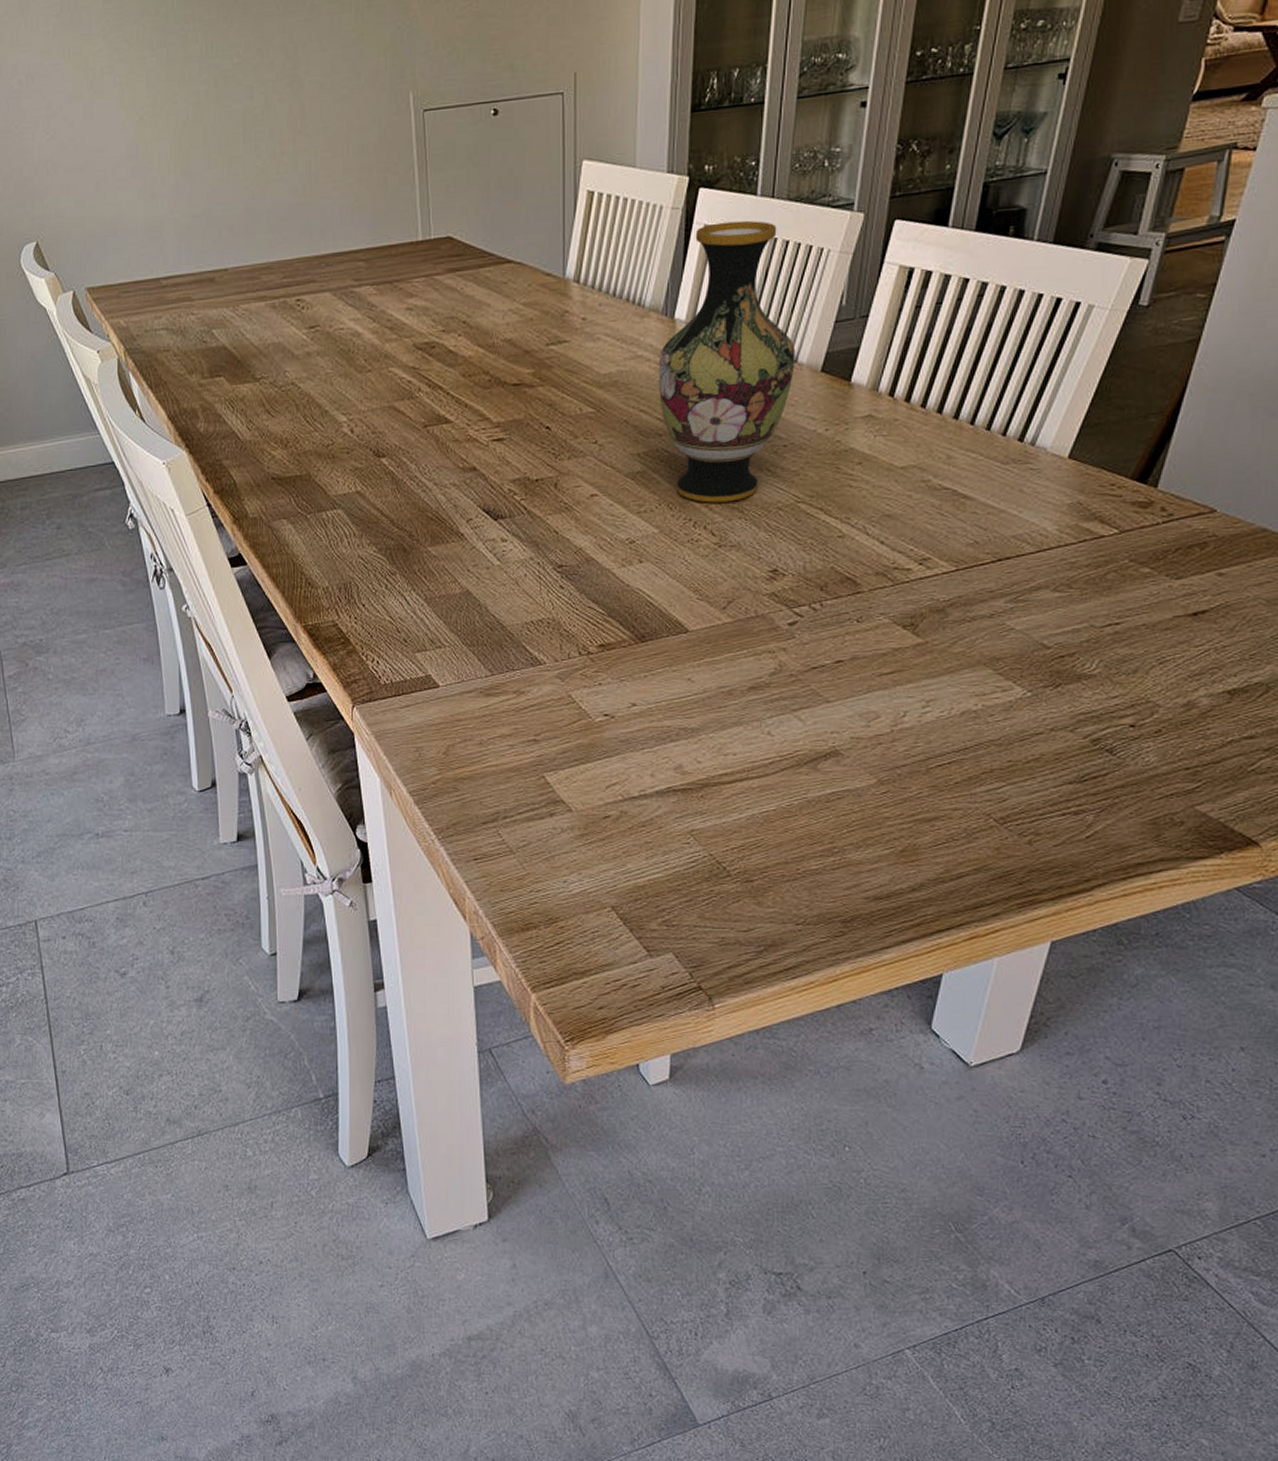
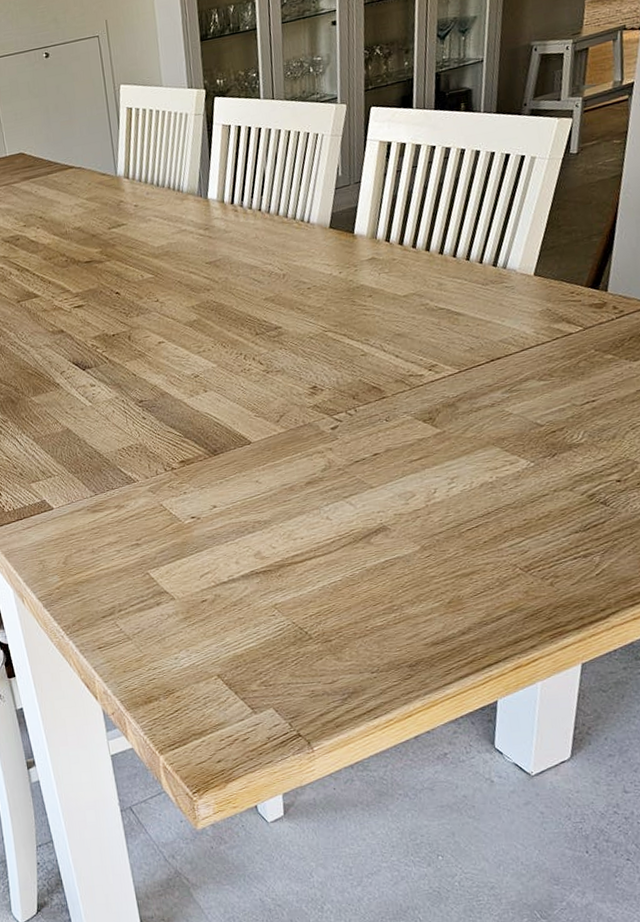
vase: present [658,220,796,503] -> none [199,117,309,339]

